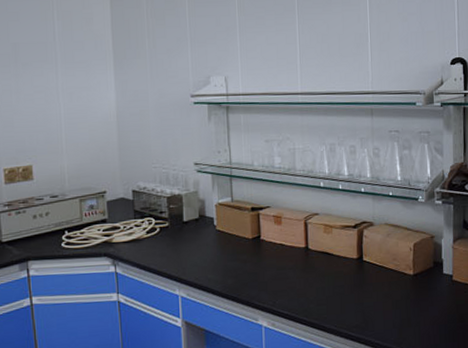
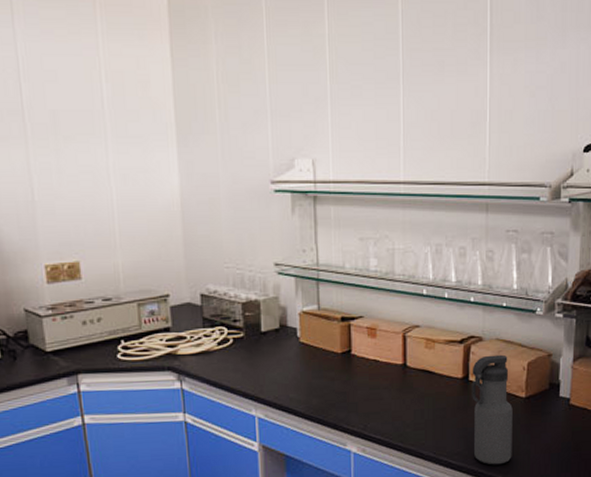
water bottle: none [365,237,404,337] -> present [472,354,513,465]

